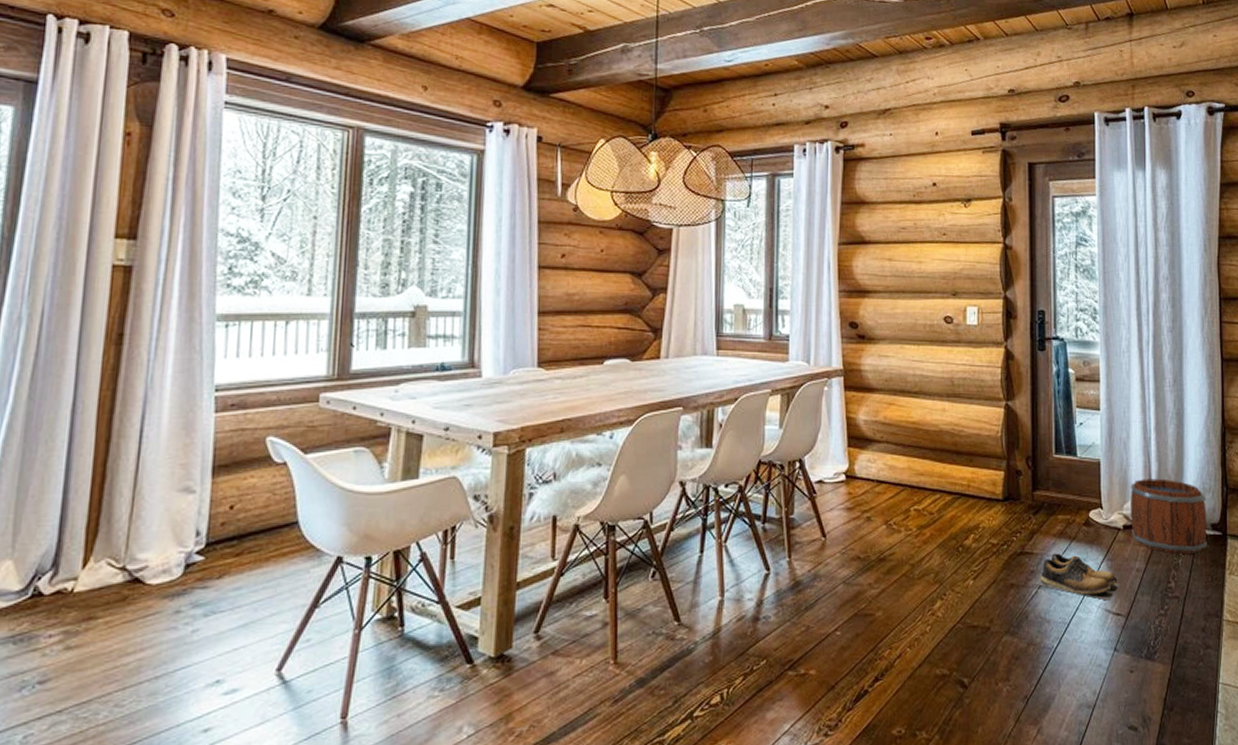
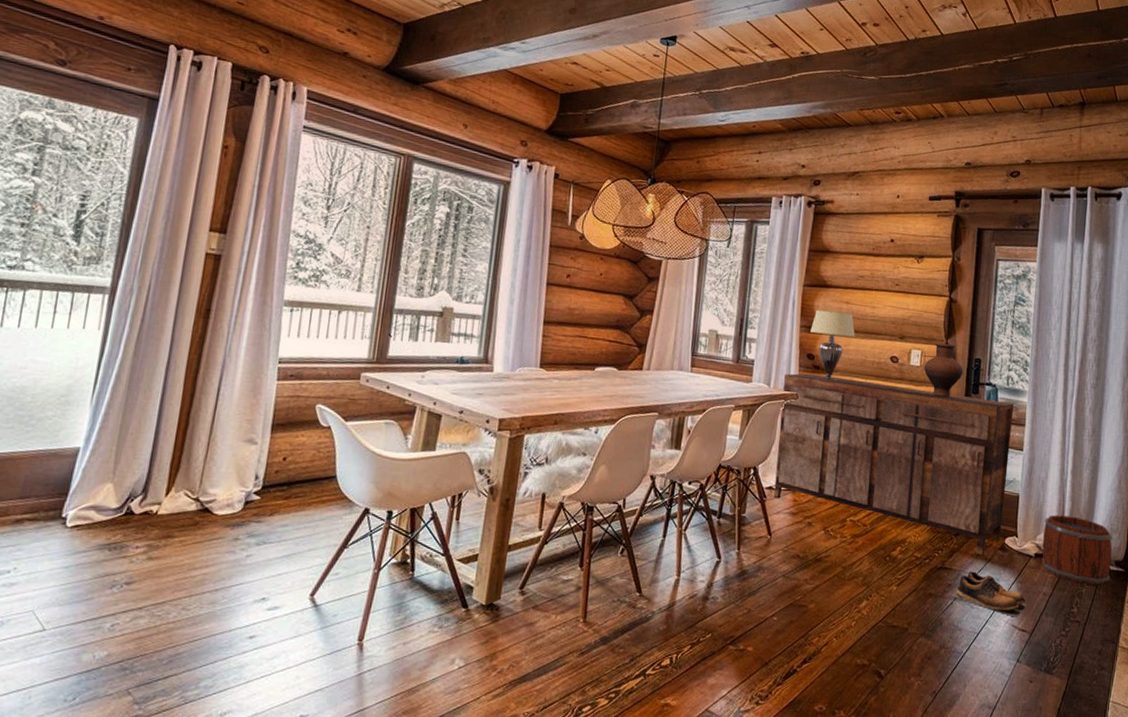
sideboard: none [824,345,1085,534] -> present [773,373,1013,556]
lampshade: none [850,270,902,351] -> present [810,309,855,382]
vase: none [982,296,1026,357] -> present [924,343,964,397]

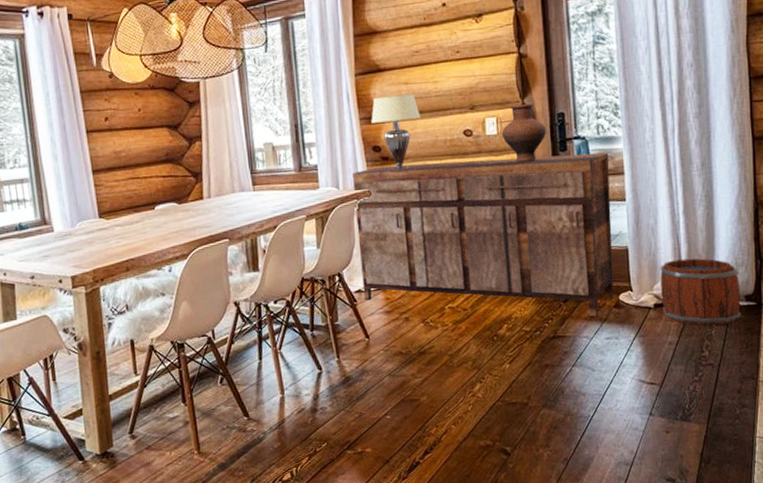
shoes: present [951,571,1028,618] -> none [569,334,653,373]

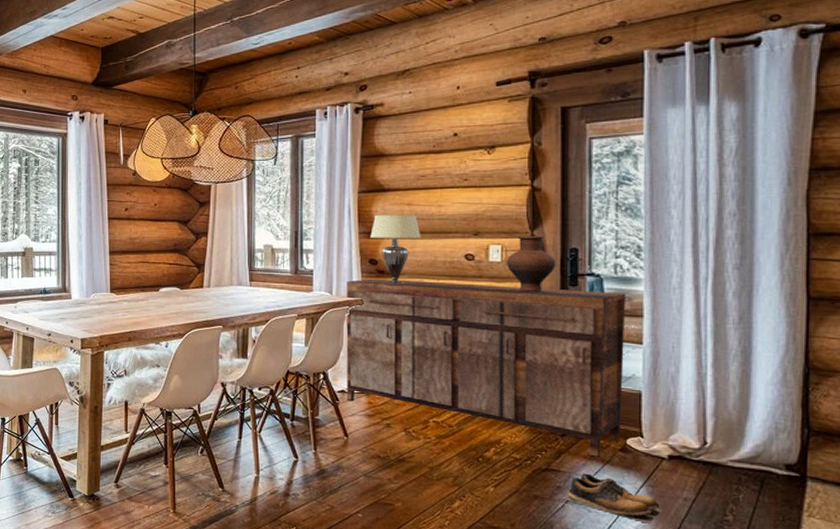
shoes: none [569,334,653,373] -> present [562,473,663,524]
bucket: present [660,258,741,326] -> none [678,413,779,491]

